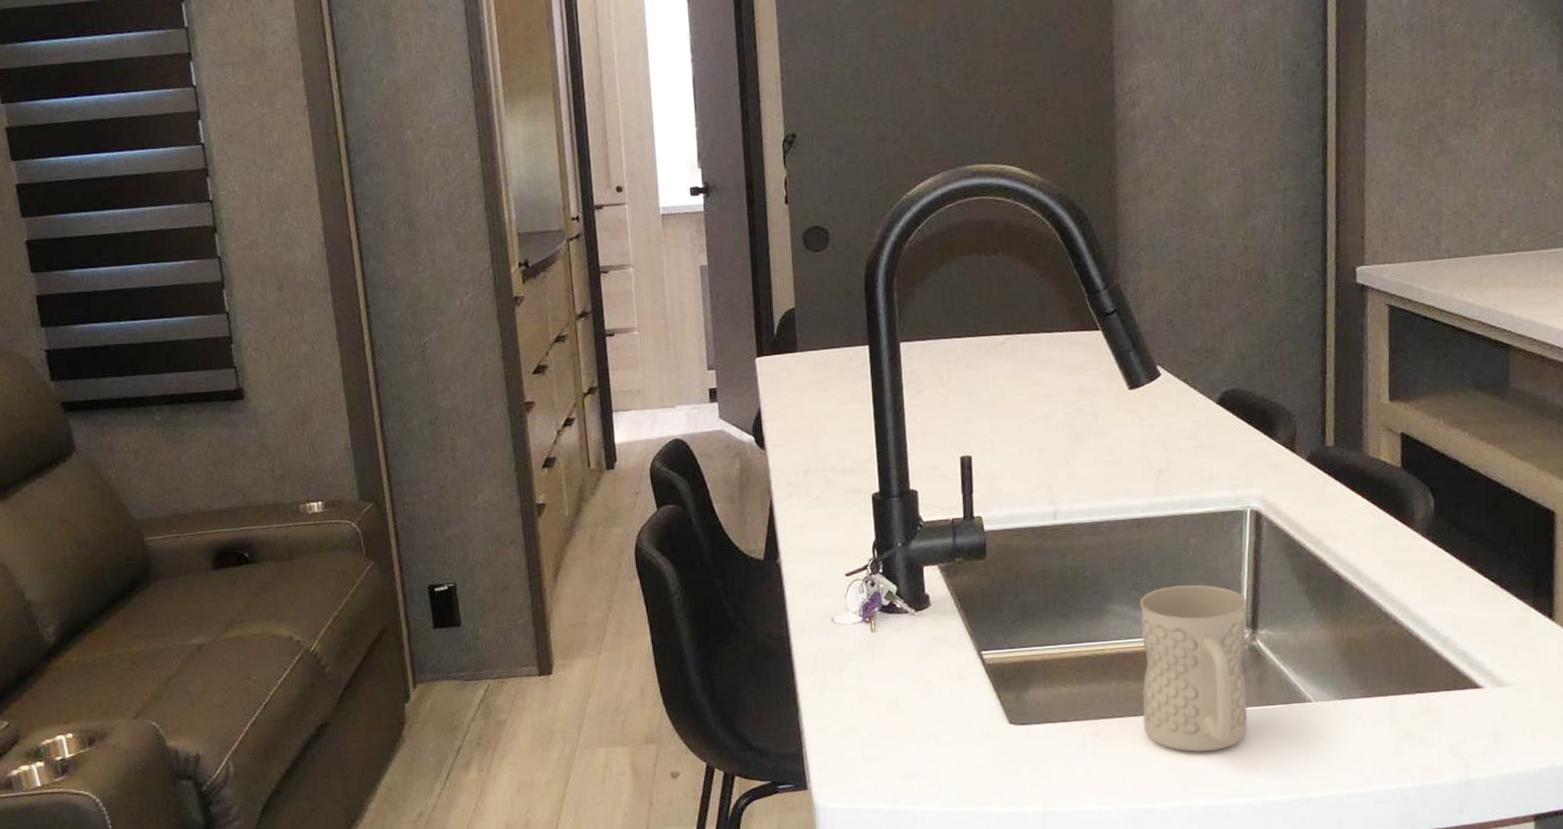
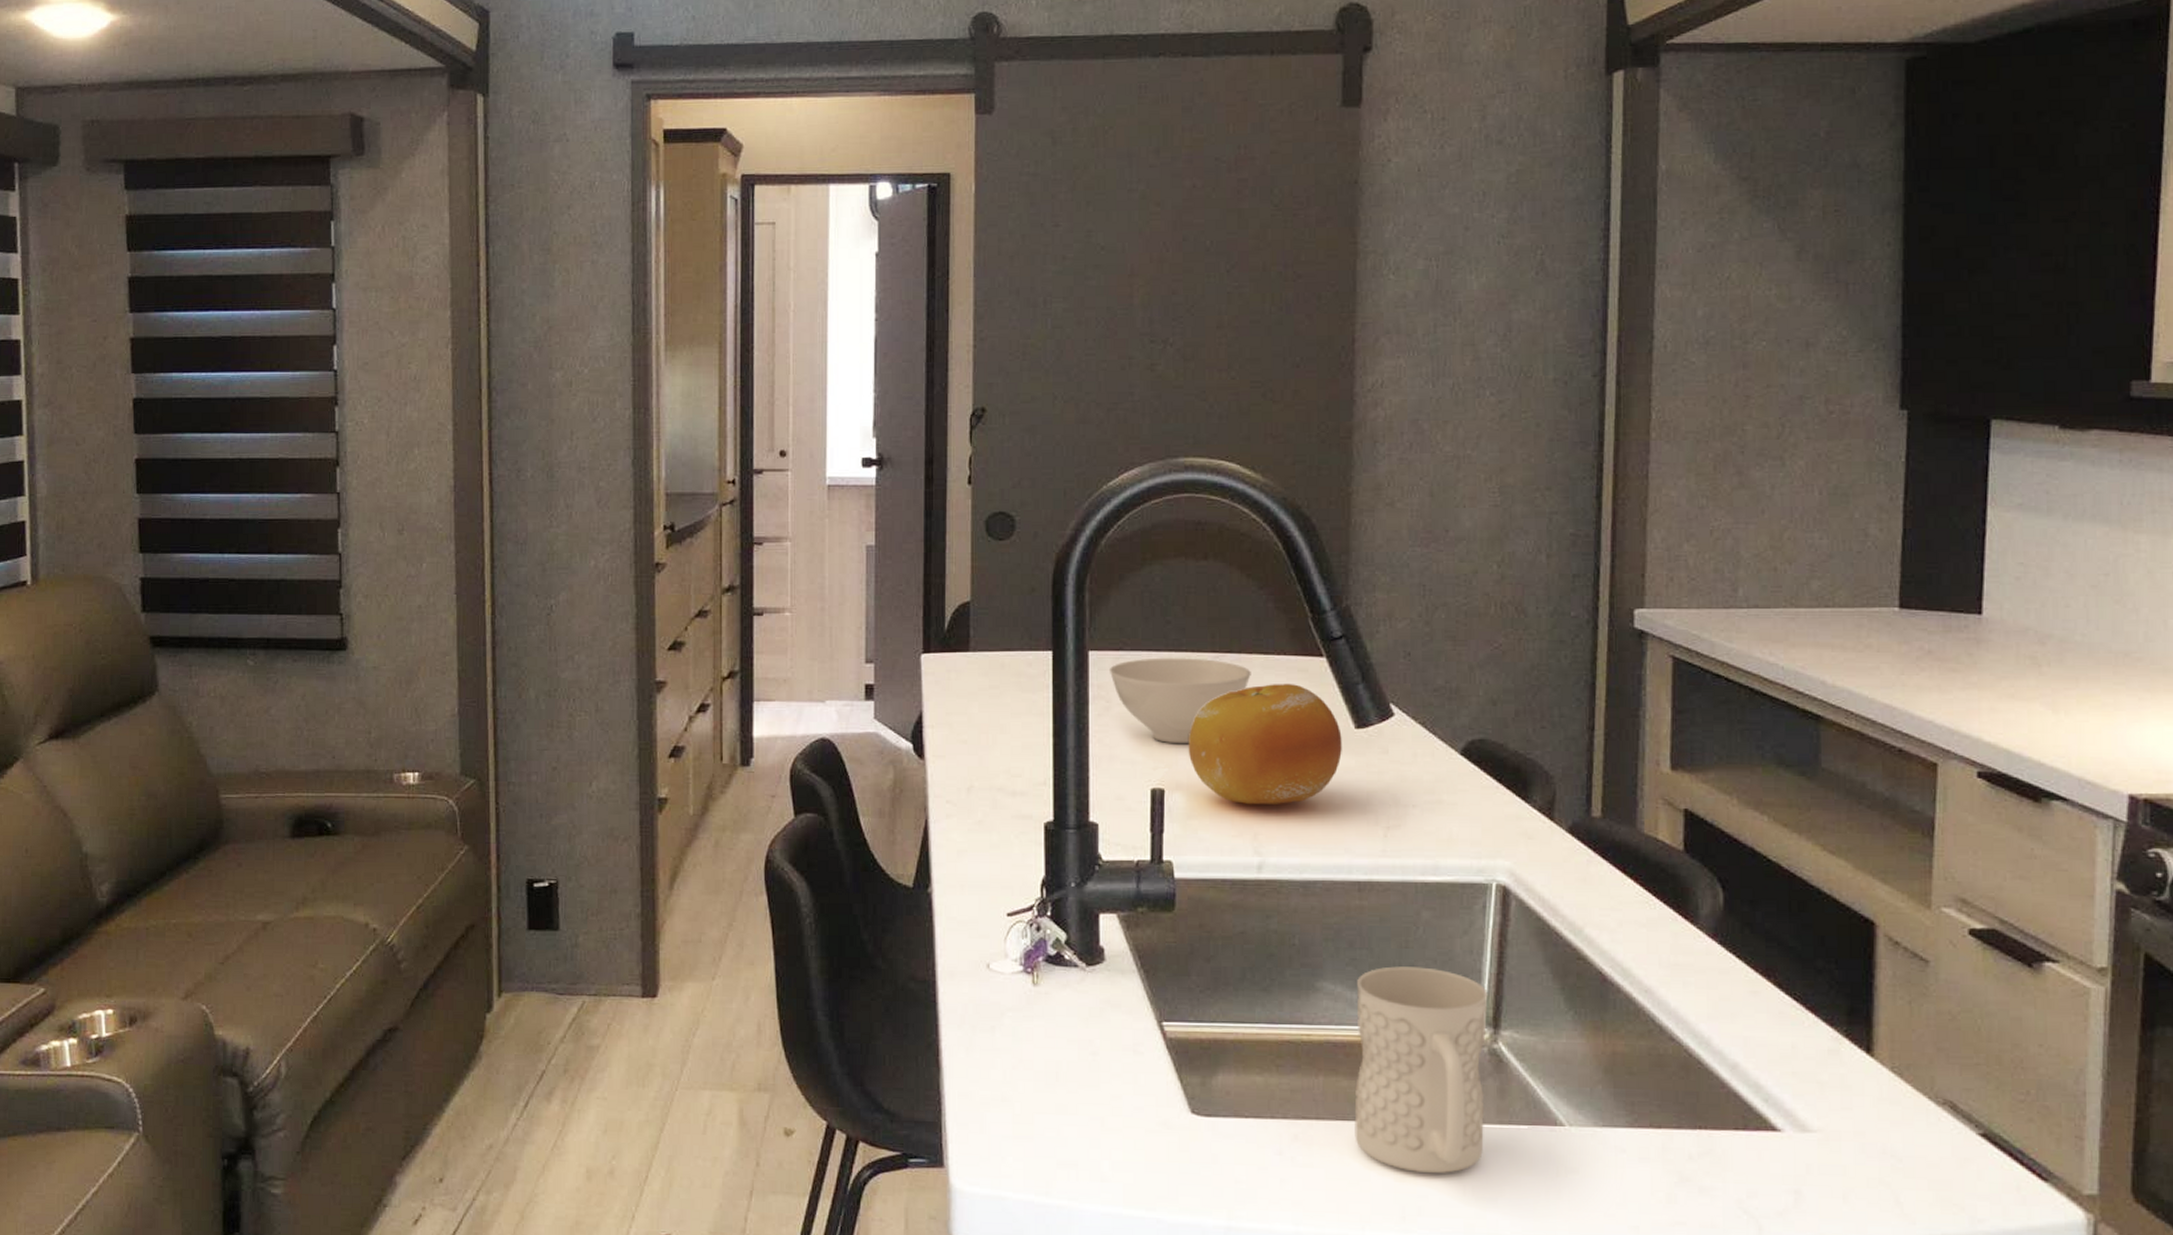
bowl: none [919,341,1039,417] -> present [1110,657,1251,744]
fruit: none [989,356,1119,463] -> present [1188,684,1342,805]

